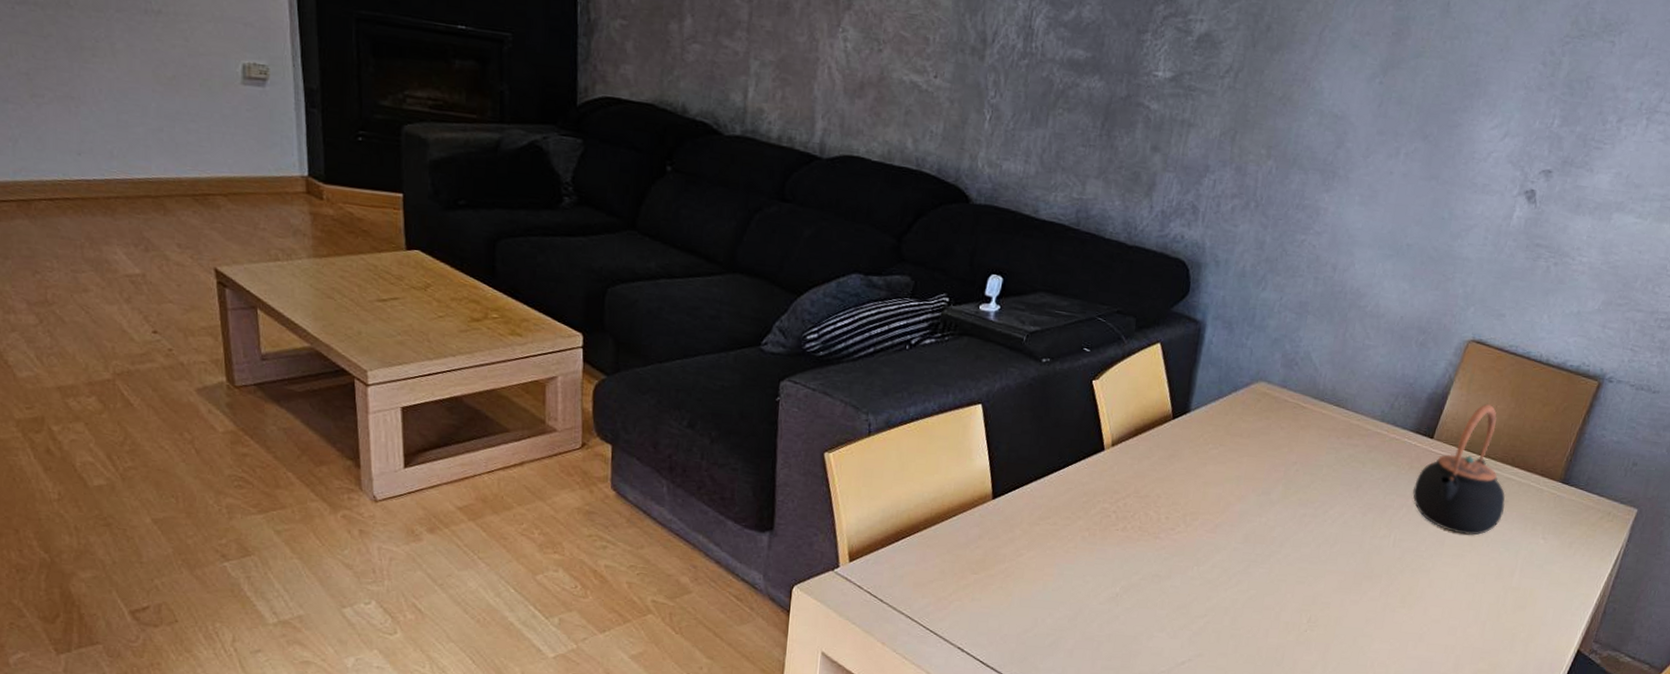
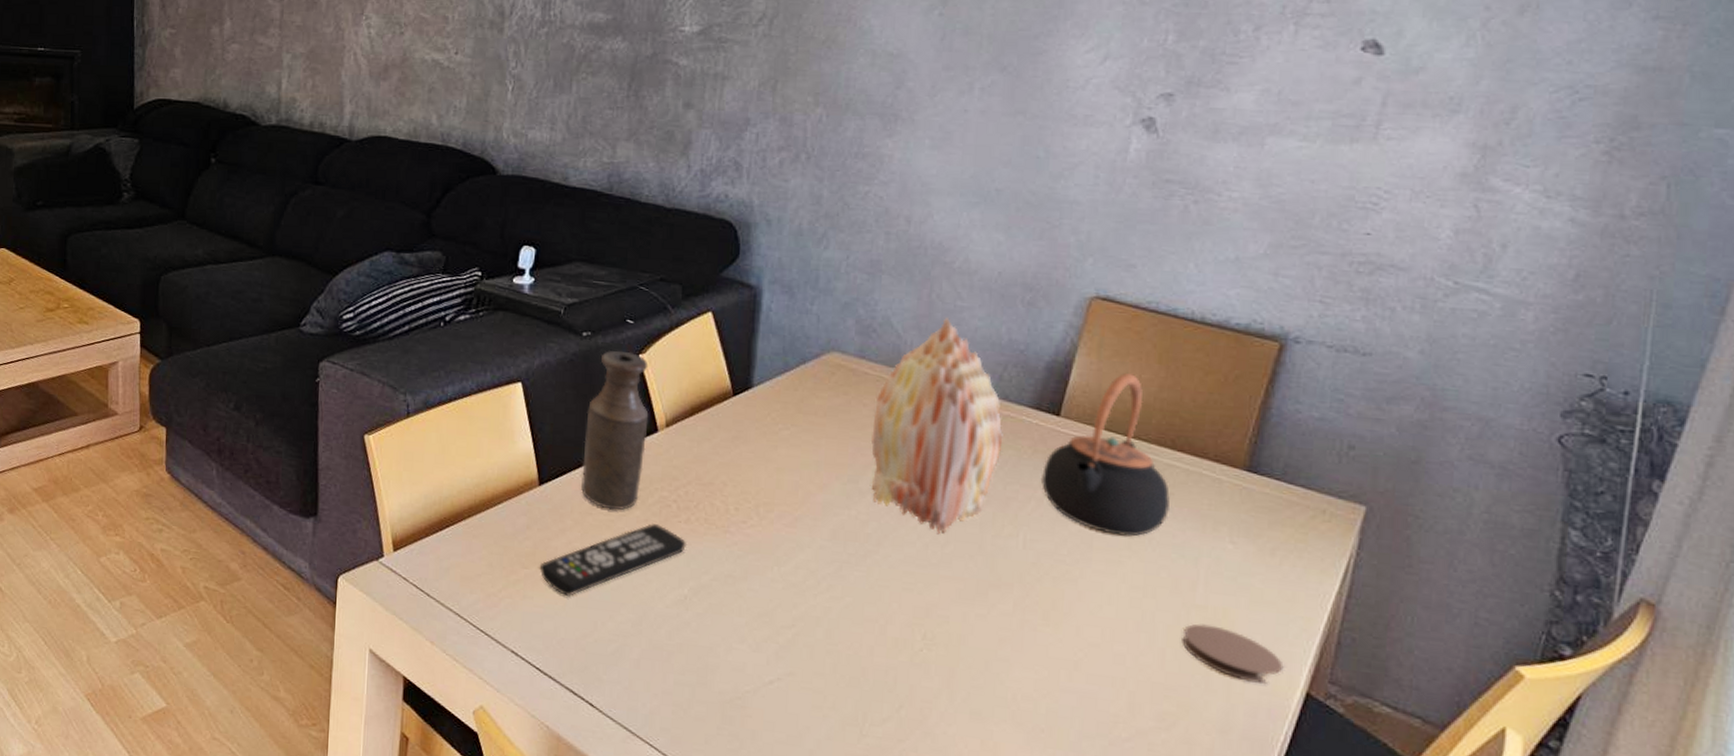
remote control: none [988,532,1122,598] -> present [539,524,687,597]
bottle: none [1031,376,1101,521] -> present [581,350,649,510]
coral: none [1280,353,1390,537] -> present [870,316,1003,535]
coaster: none [1498,601,1566,645] -> present [1182,623,1284,684]

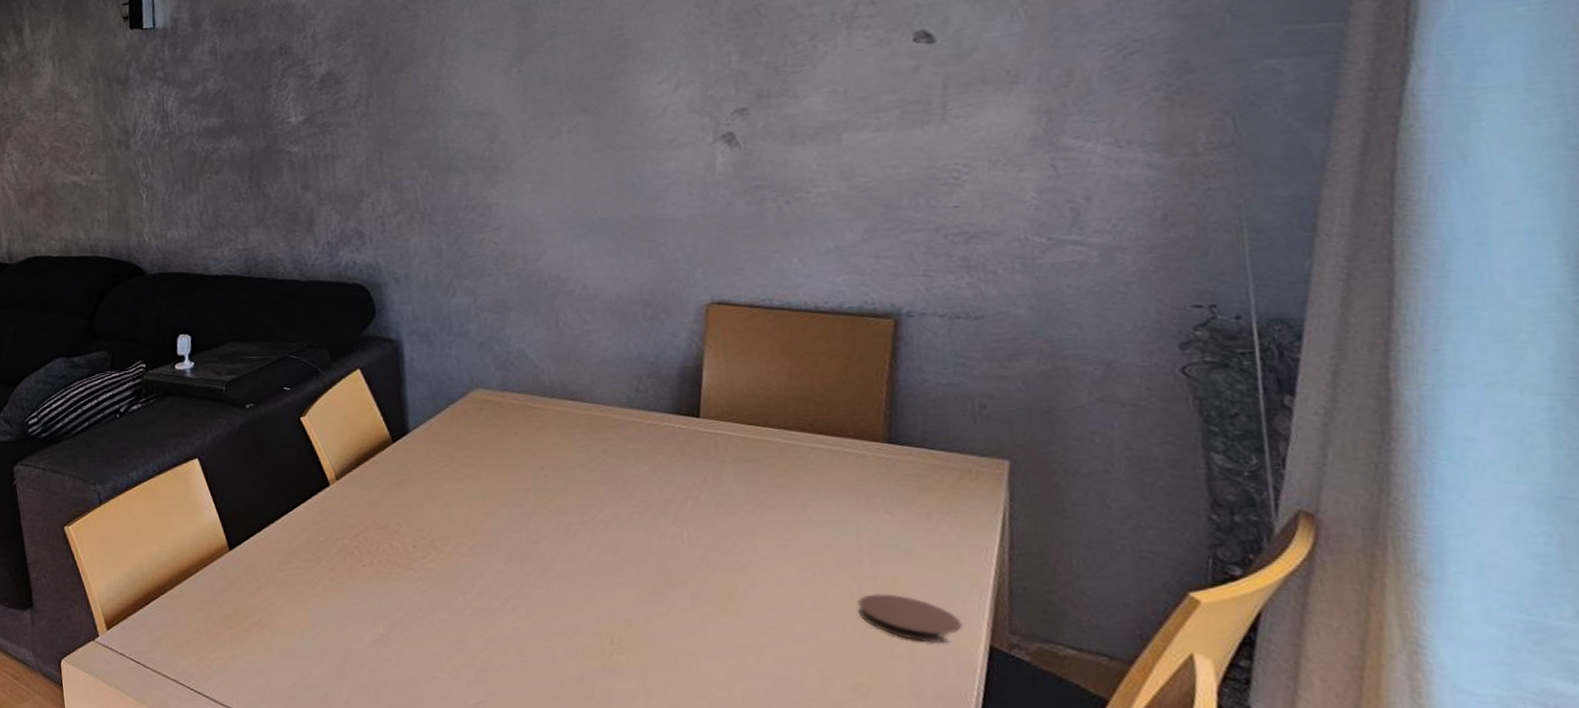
remote control: present [539,524,687,597] -> none [242,571,375,651]
bottle: present [581,350,649,510] -> none [261,416,323,564]
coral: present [870,316,1003,535] -> none [524,341,652,544]
teapot: present [1040,373,1170,537] -> none [693,368,821,521]

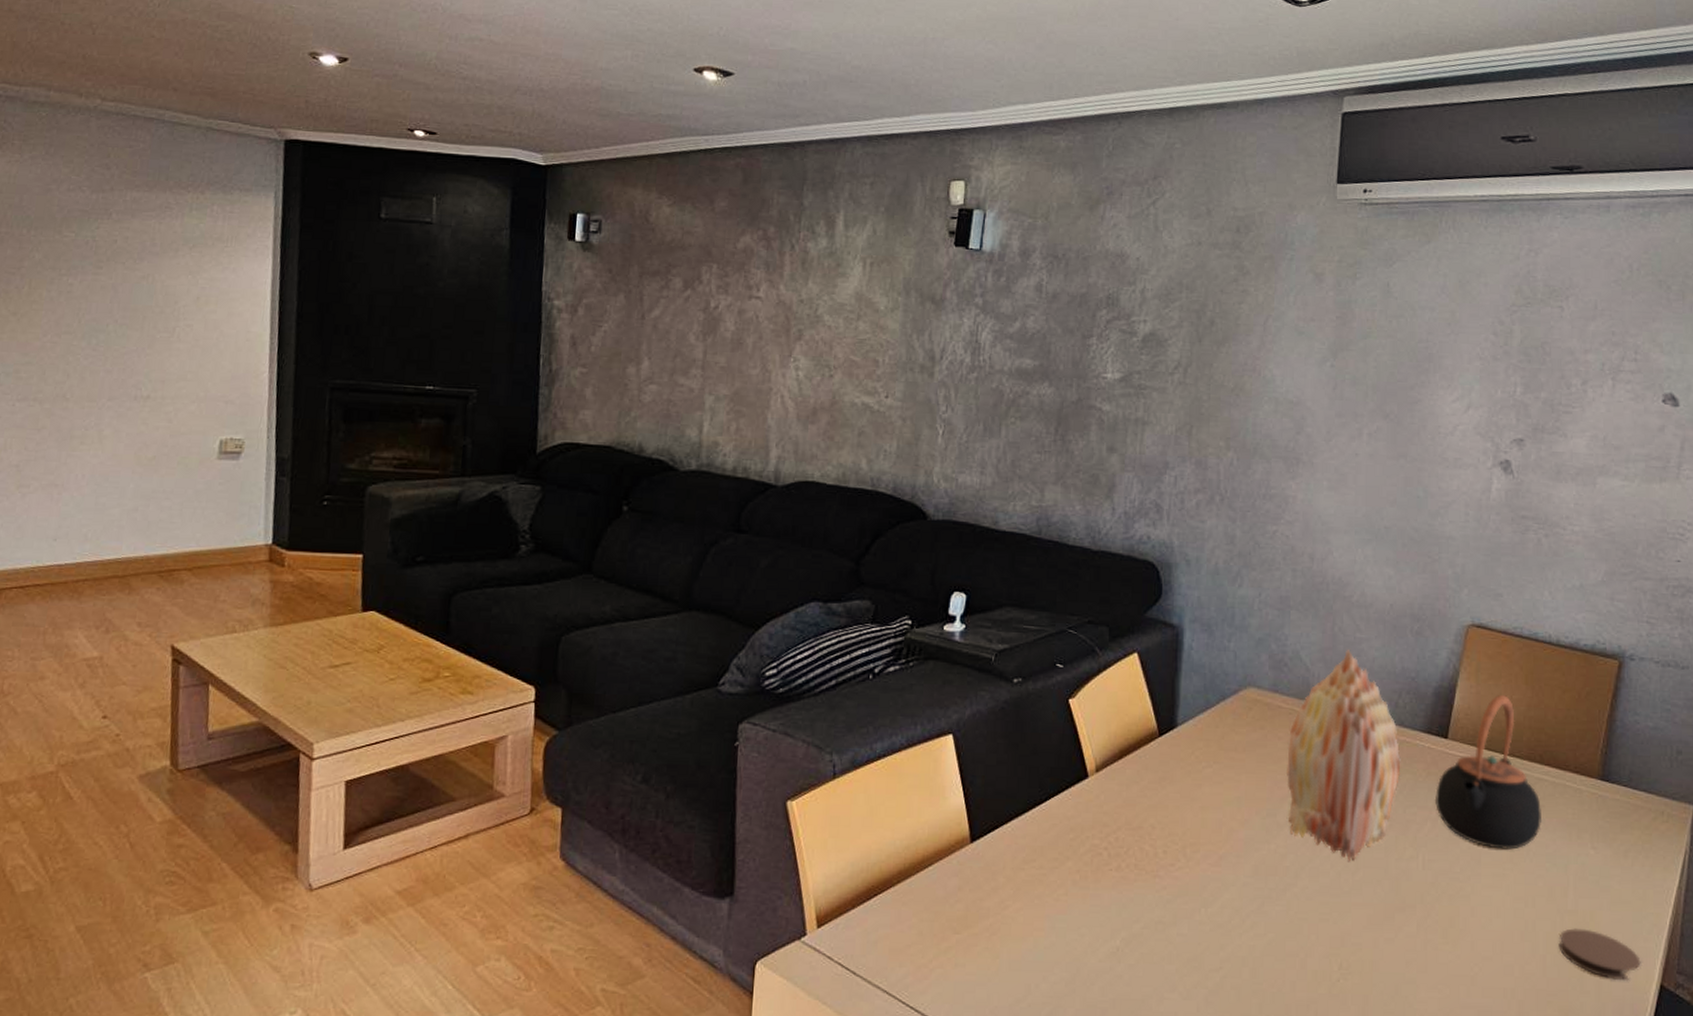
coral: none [524,341,652,544] -> present [1285,648,1401,862]
teapot: none [693,368,821,521] -> present [1434,695,1541,850]

